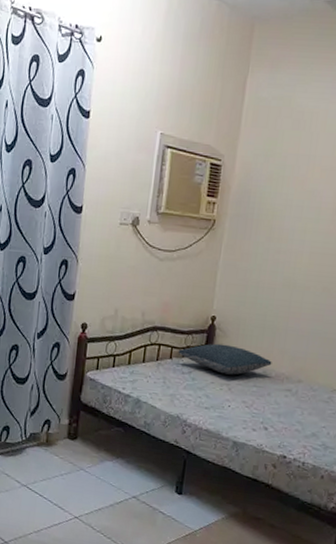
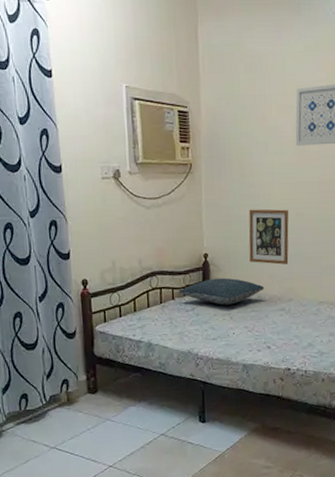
picture frame: none [260,276,314,342] -> present [248,209,289,265]

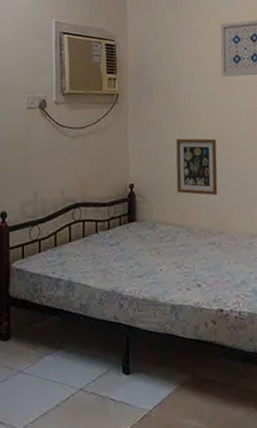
pillow: present [179,277,264,305] -> none [103,209,193,239]

